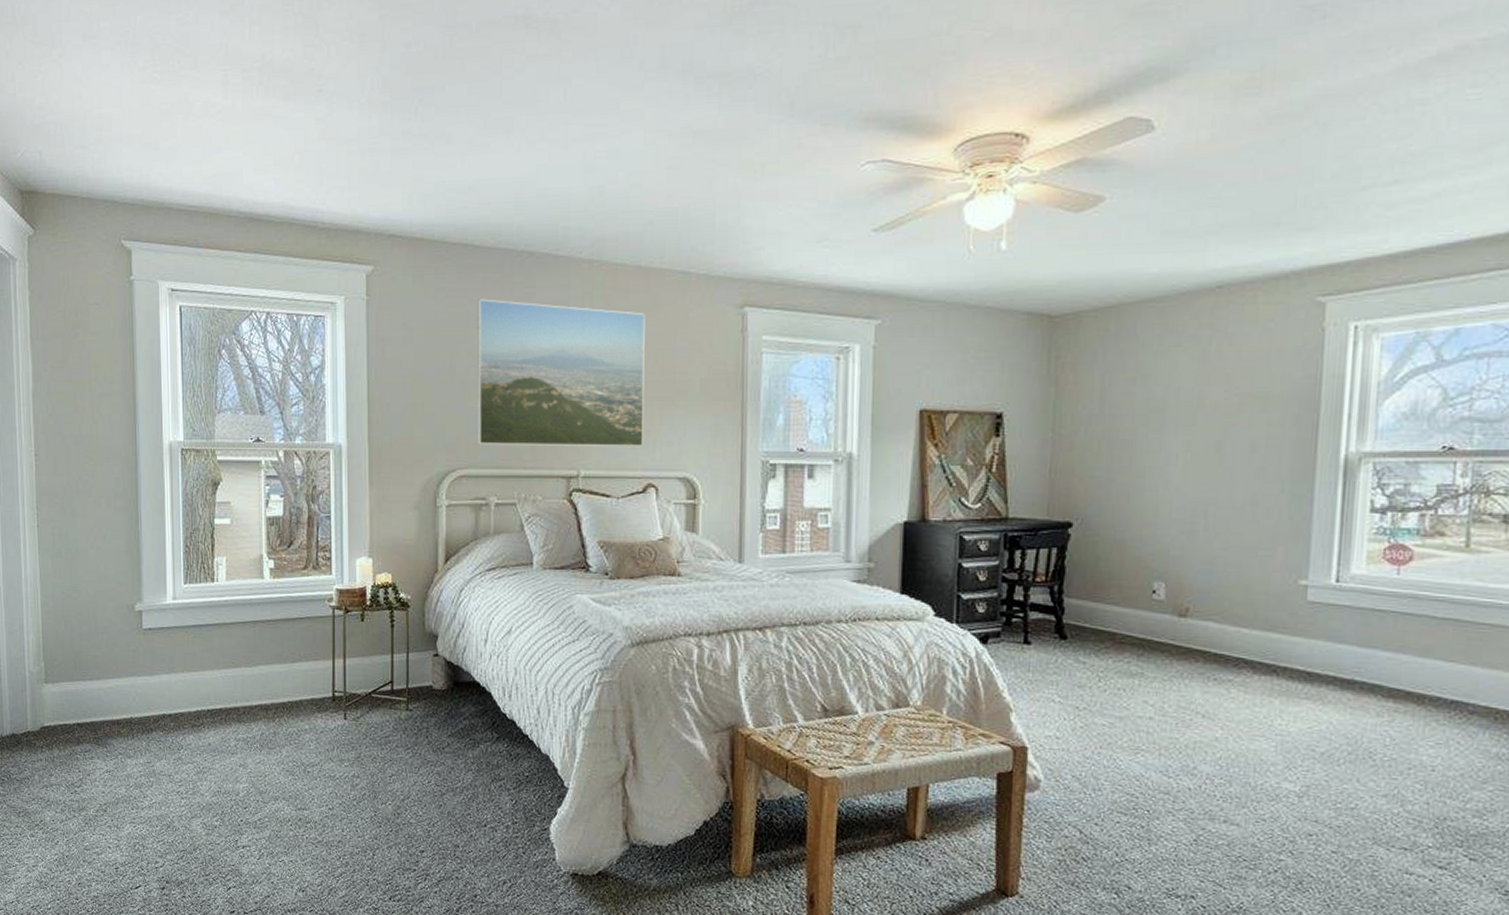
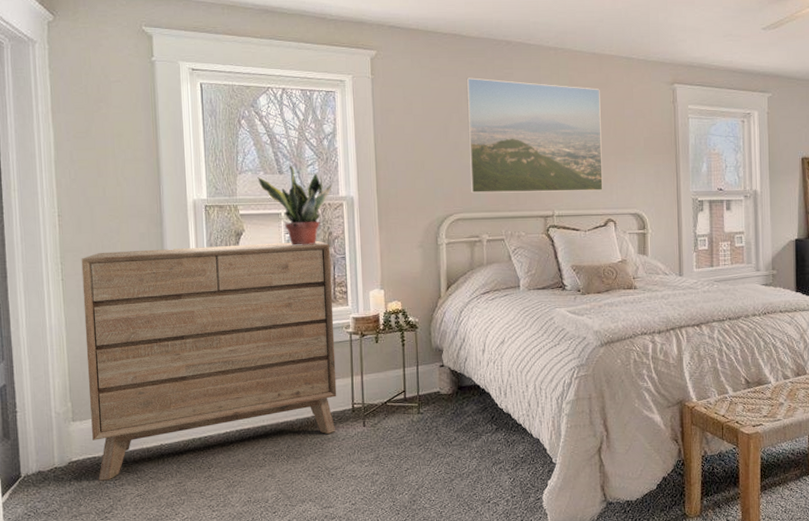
dresser: none [56,495,316,752] -> present [81,241,337,481]
potted plant: none [237,403,318,500] -> present [257,164,332,245]

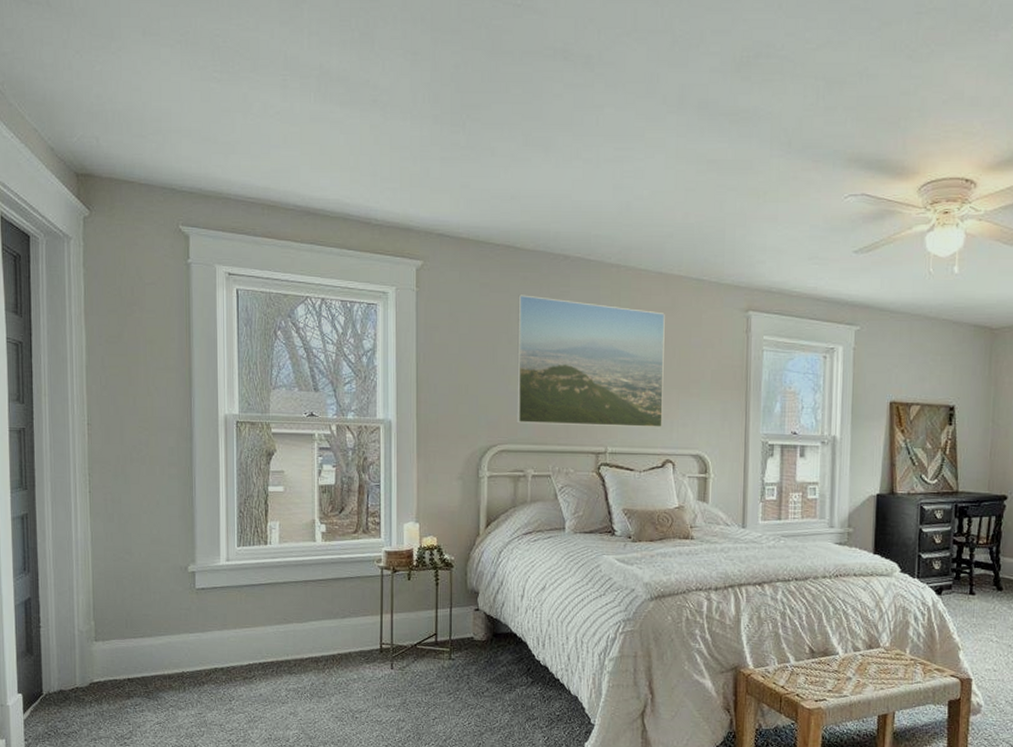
dresser: present [81,241,337,481] -> none [109,465,365,705]
potted plant: present [257,164,332,245] -> none [292,381,370,470]

